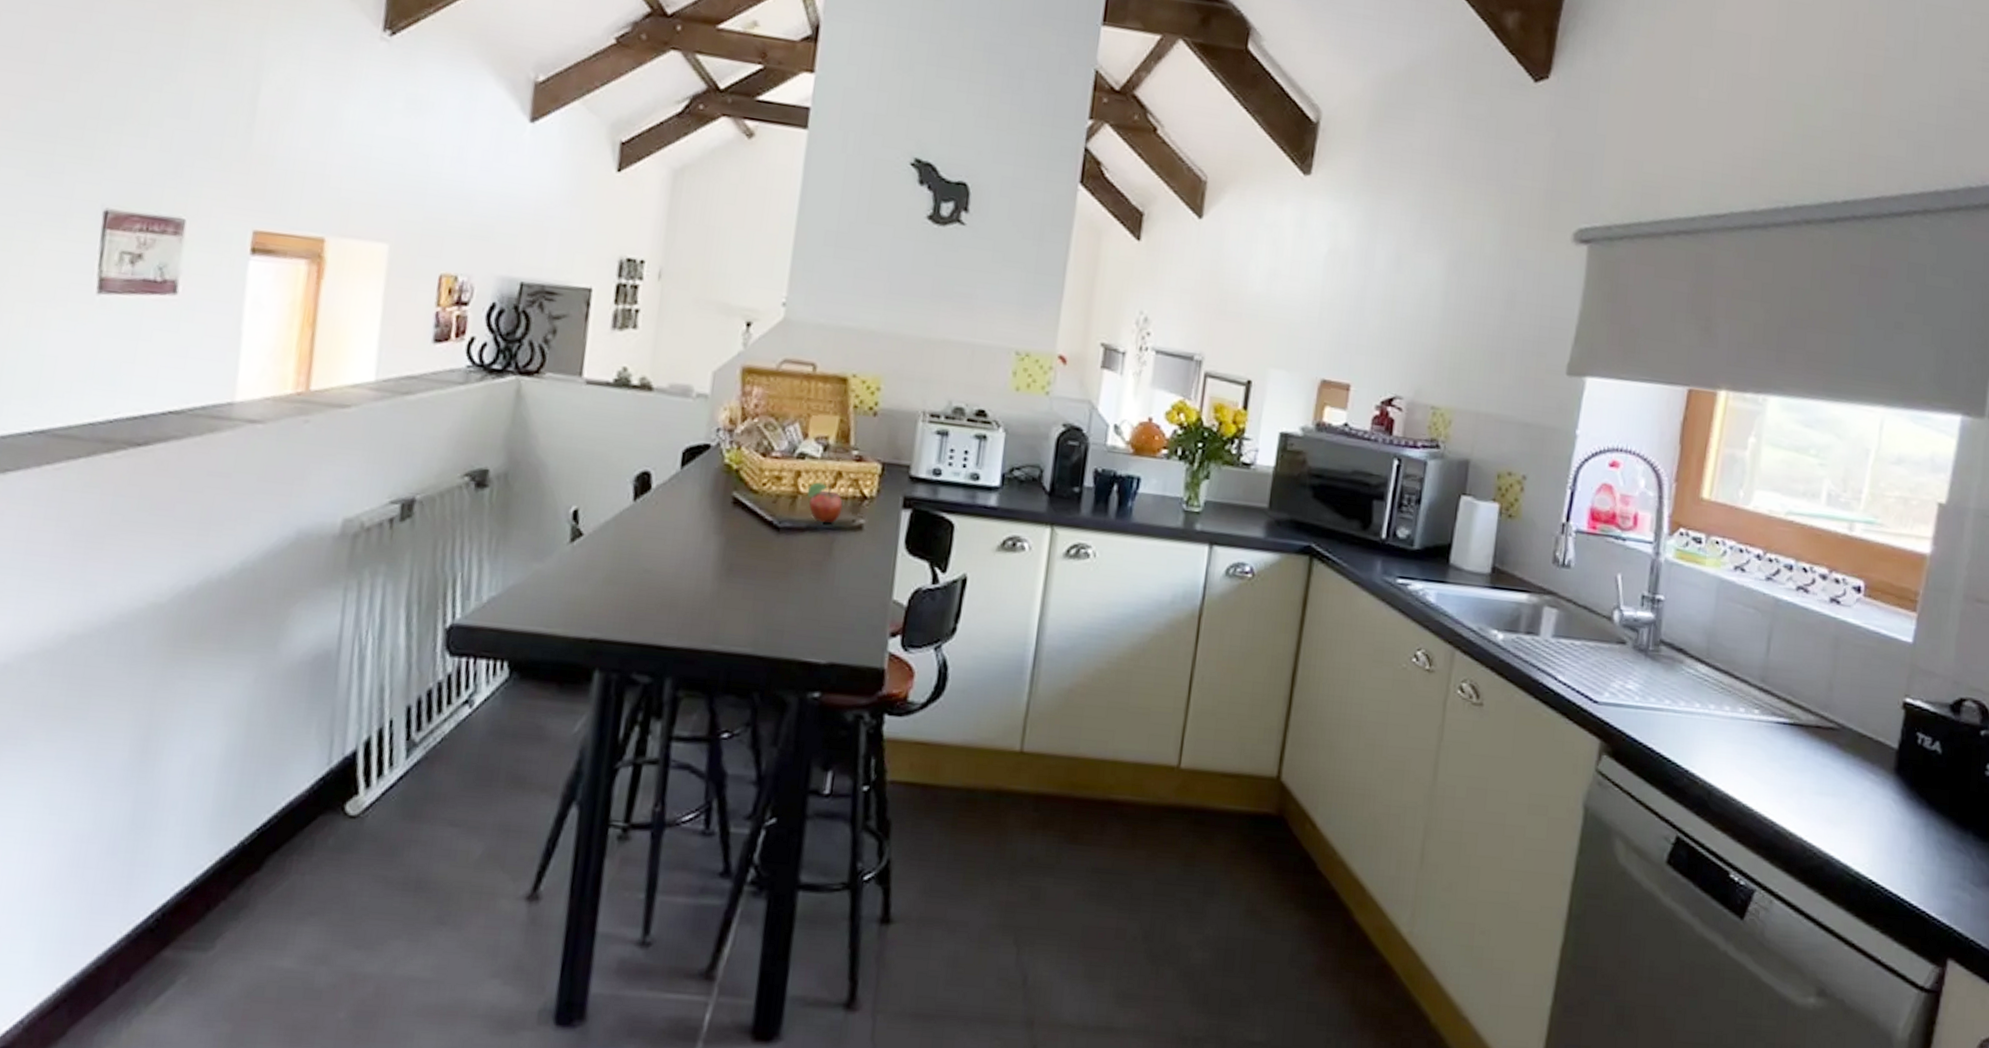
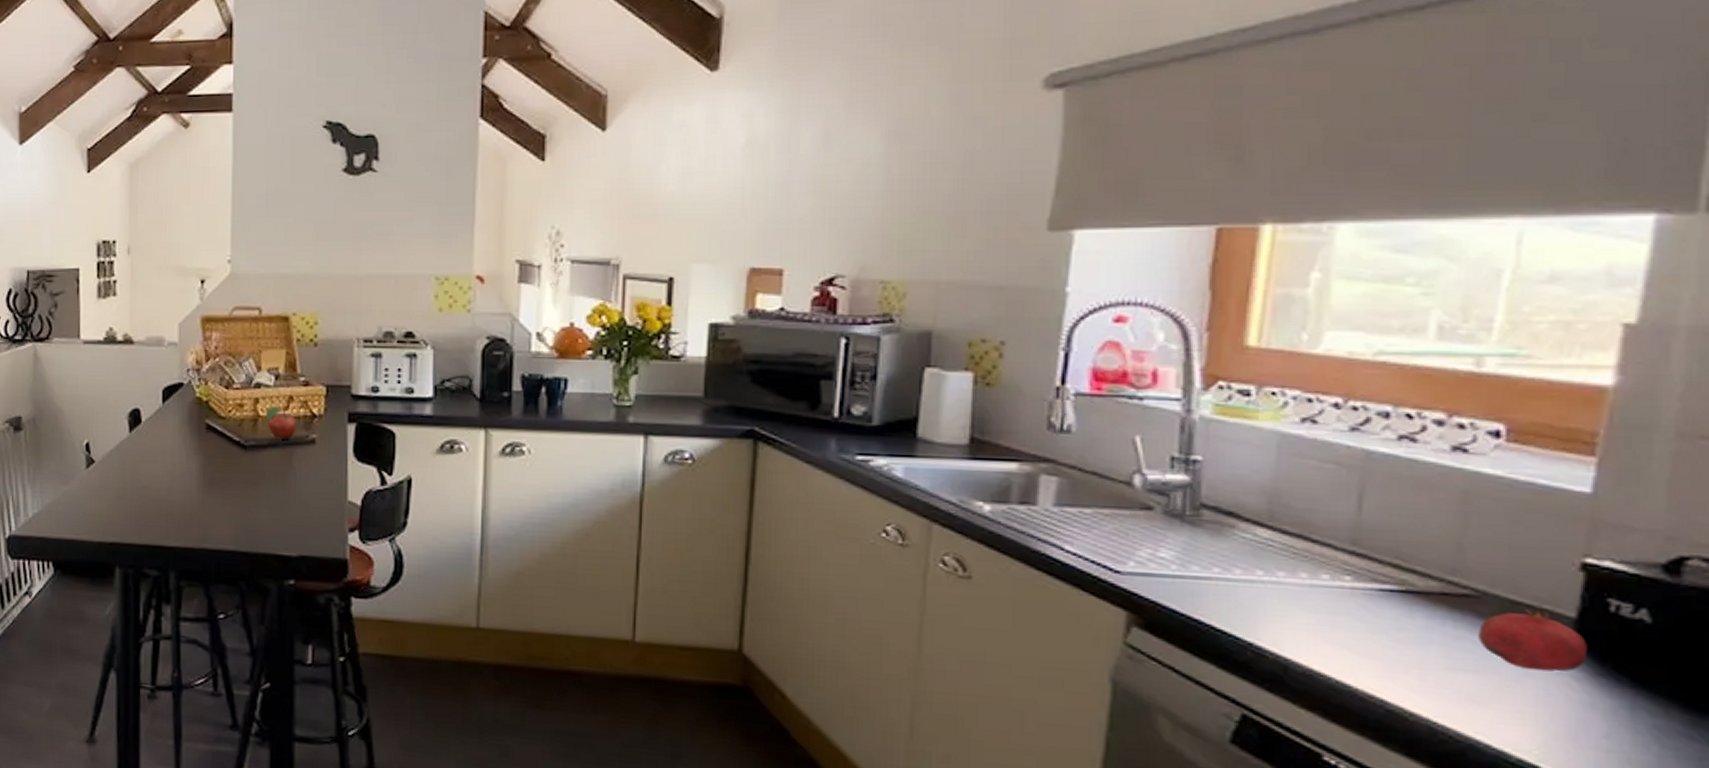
fruit: none [1837,740,1903,796] -> present [1478,608,1587,672]

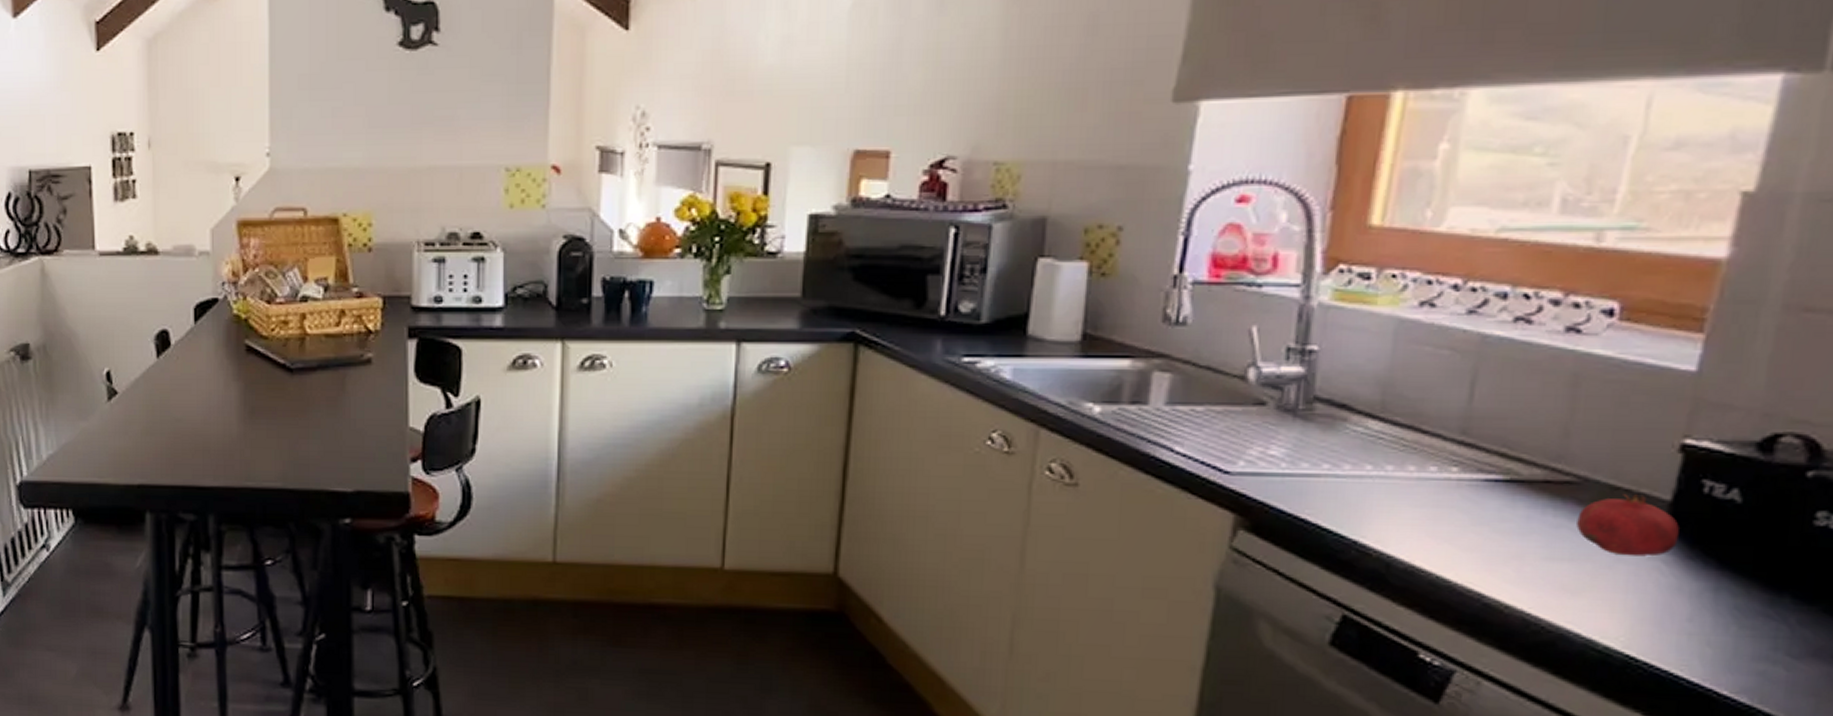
fruit: present [265,406,296,440] -> none [314,322,349,361]

